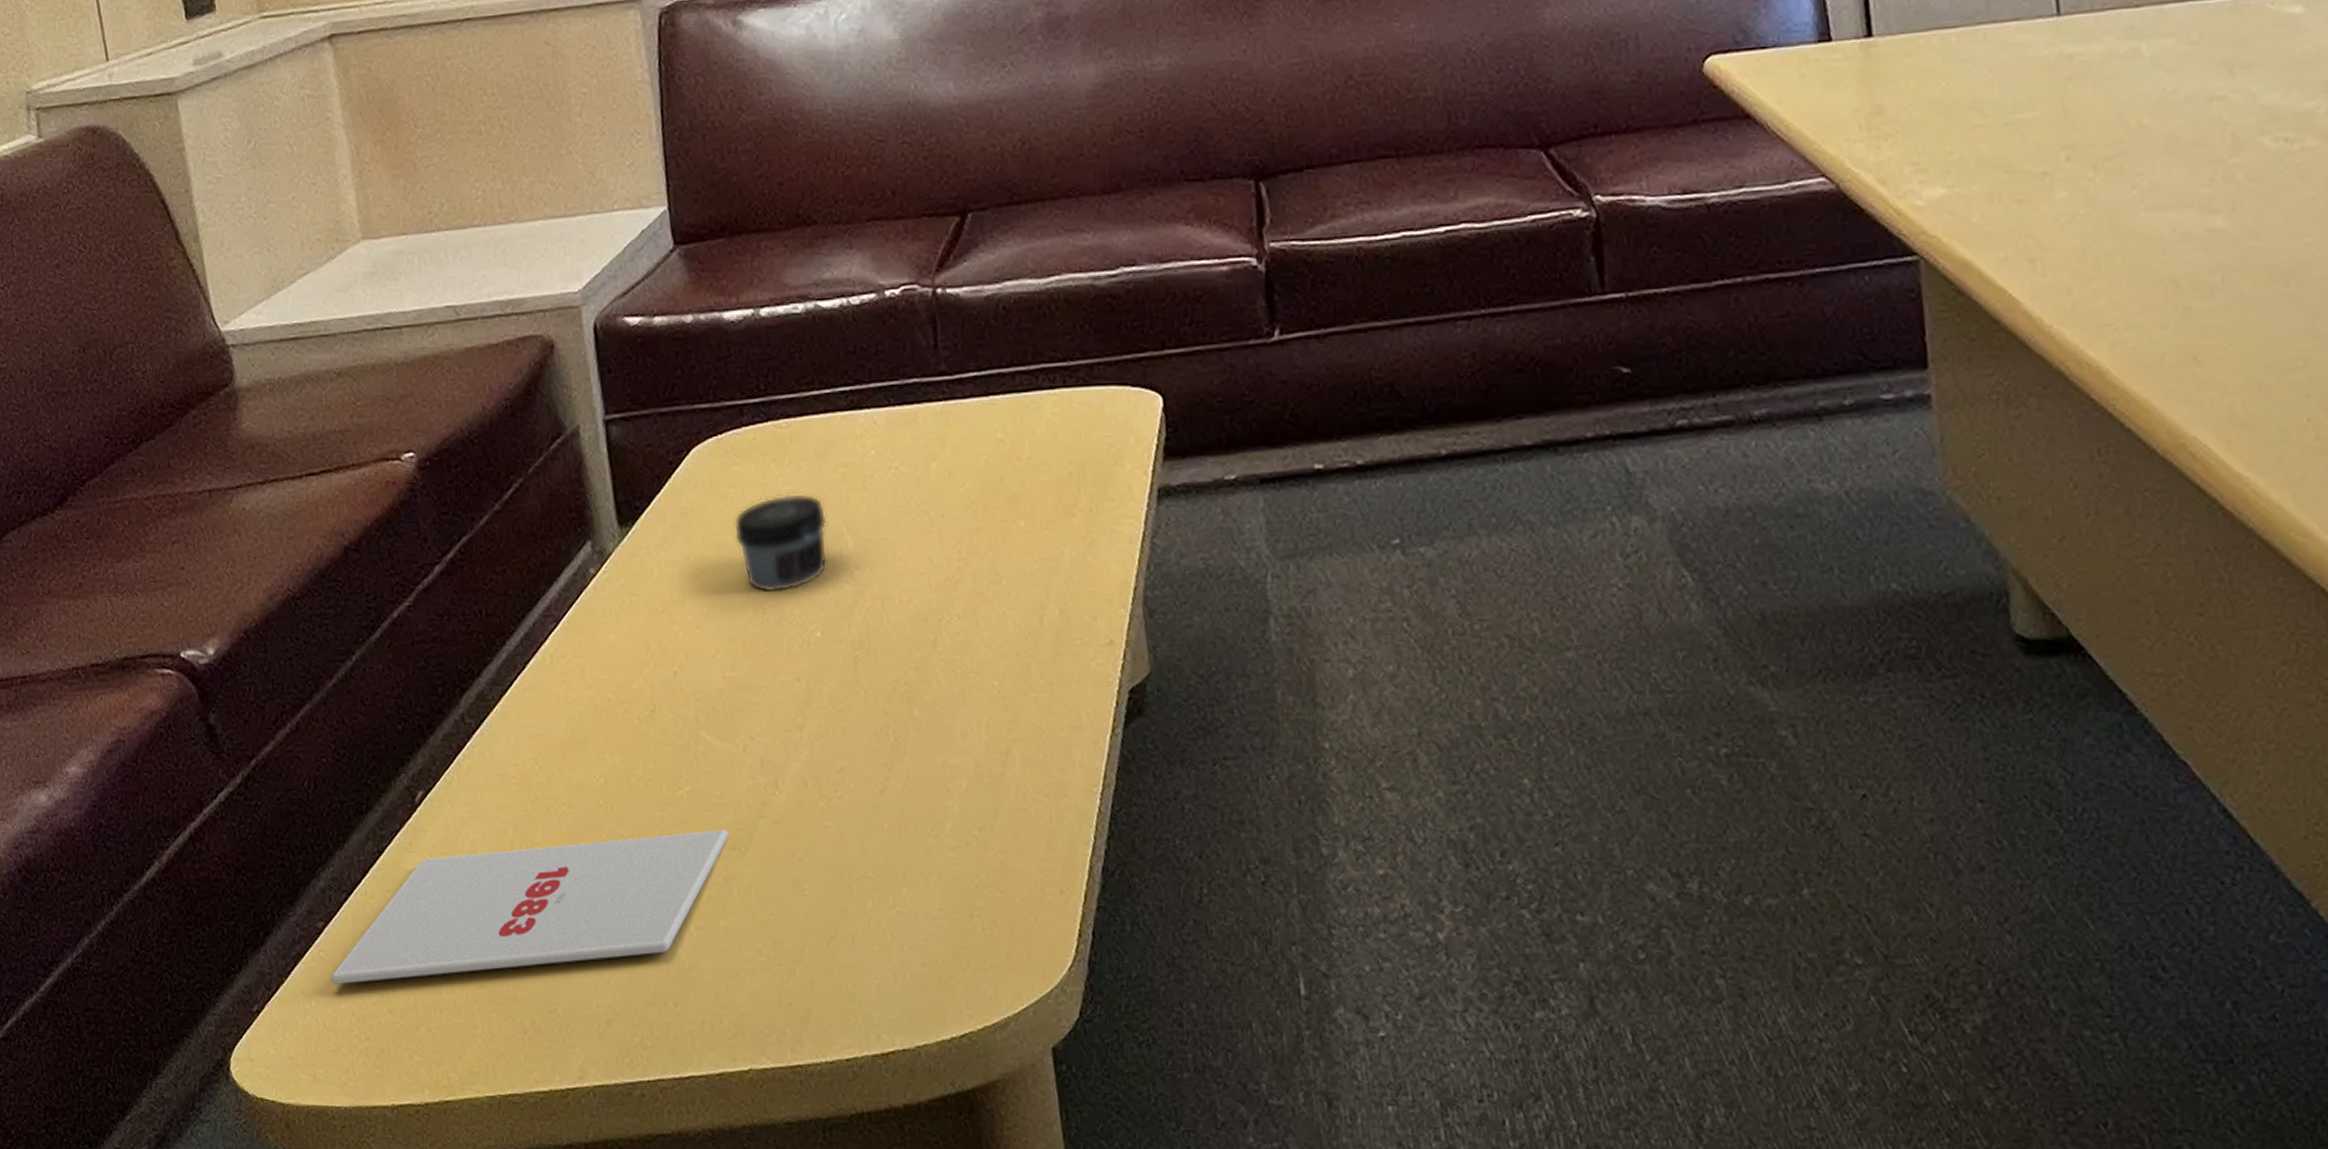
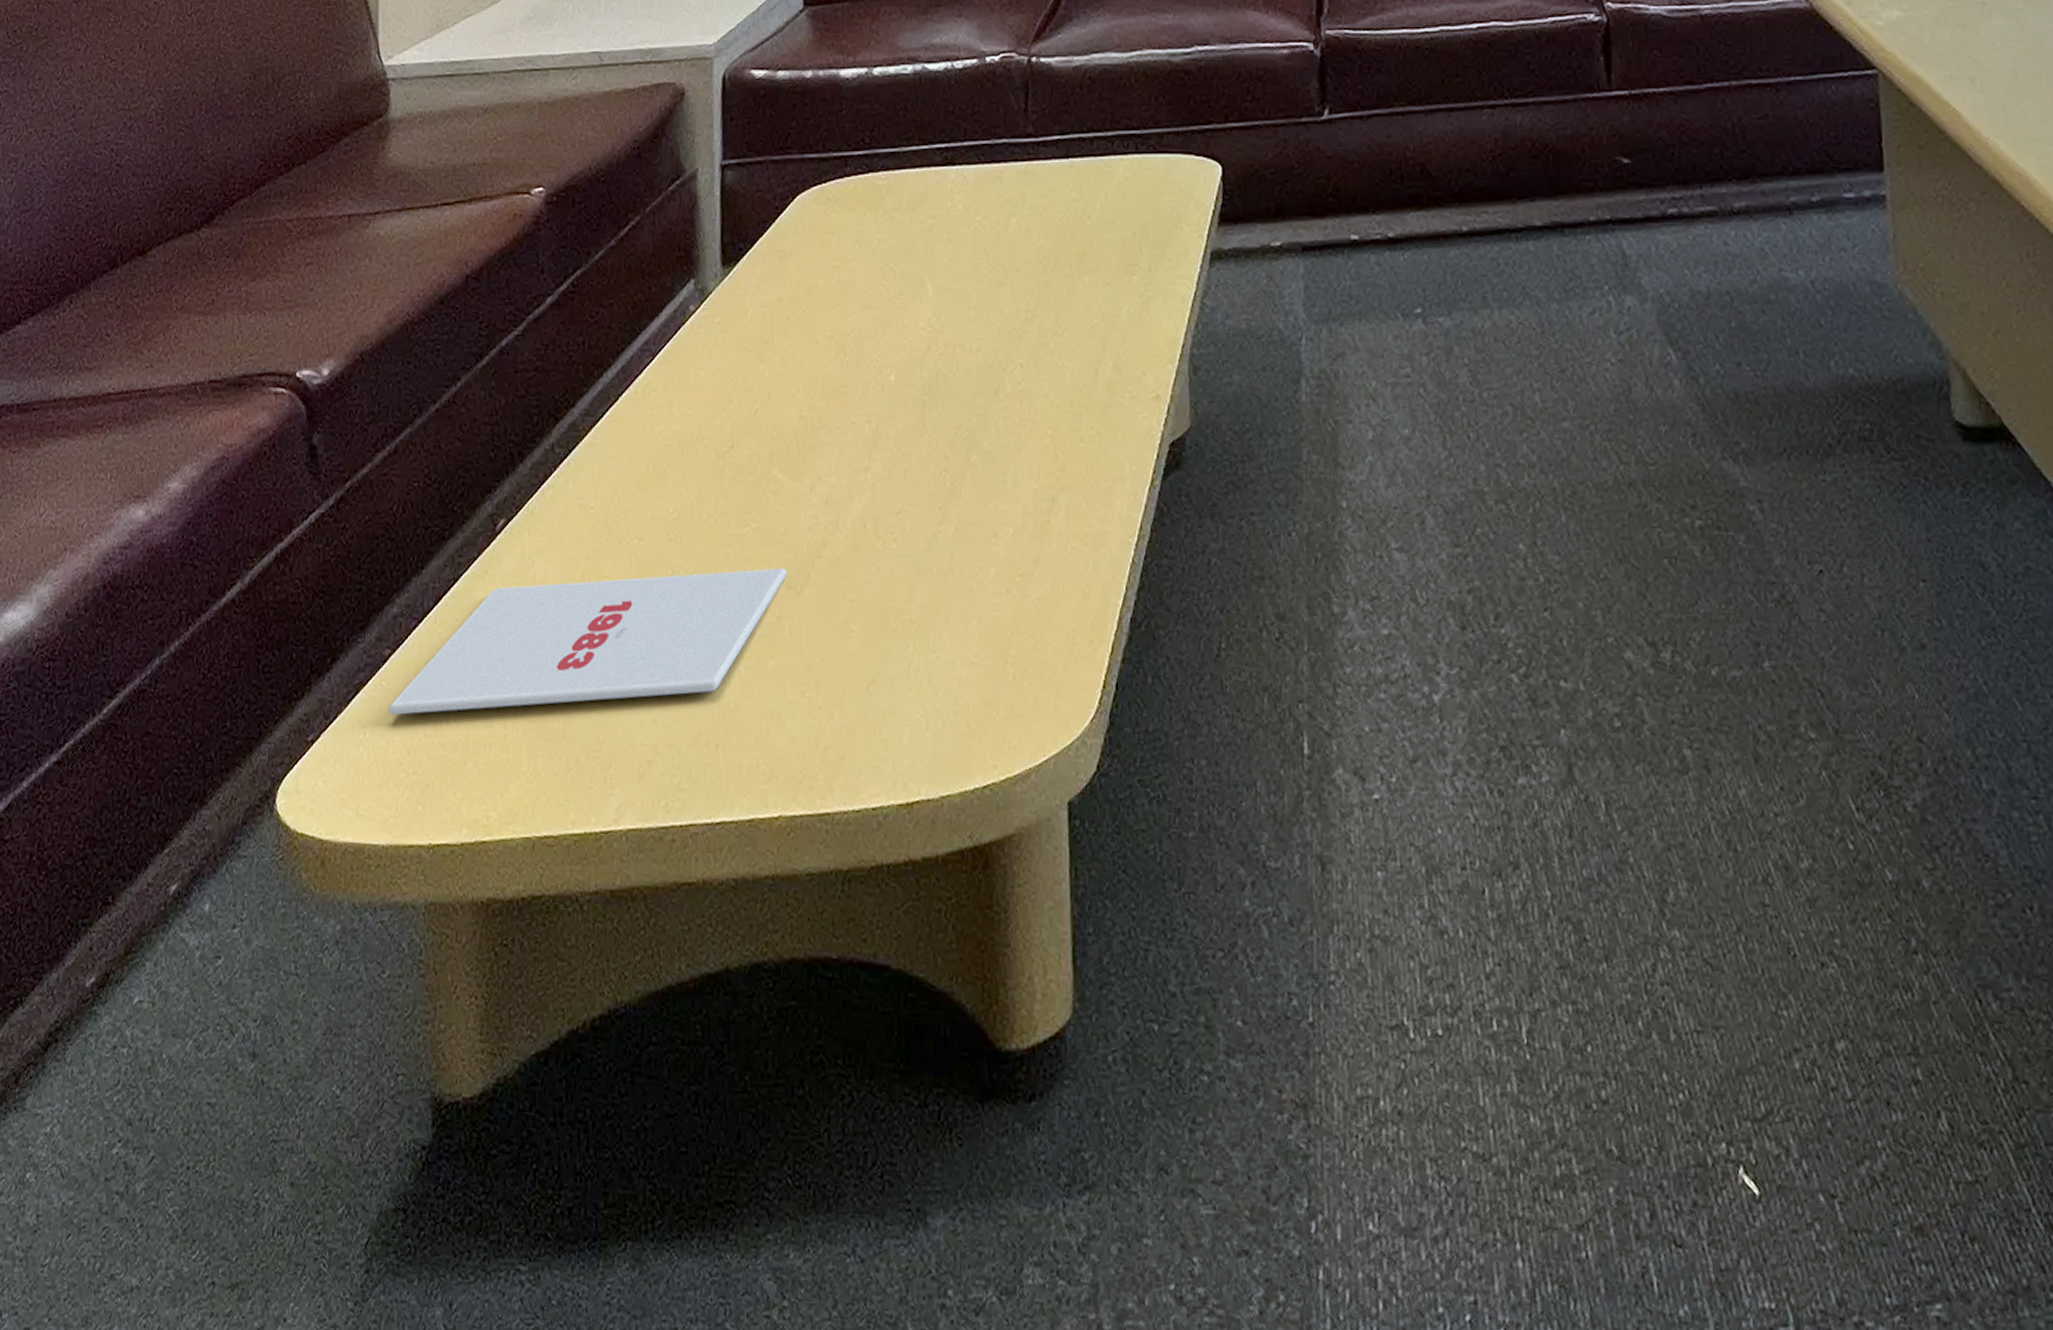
jar: present [733,493,828,593] -> none [826,242,912,336]

